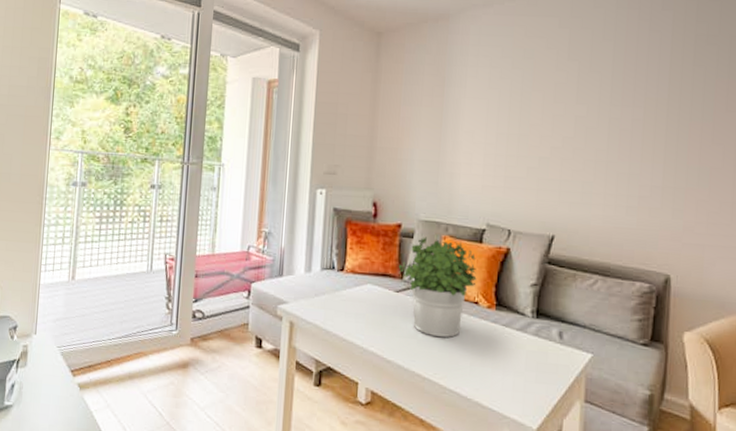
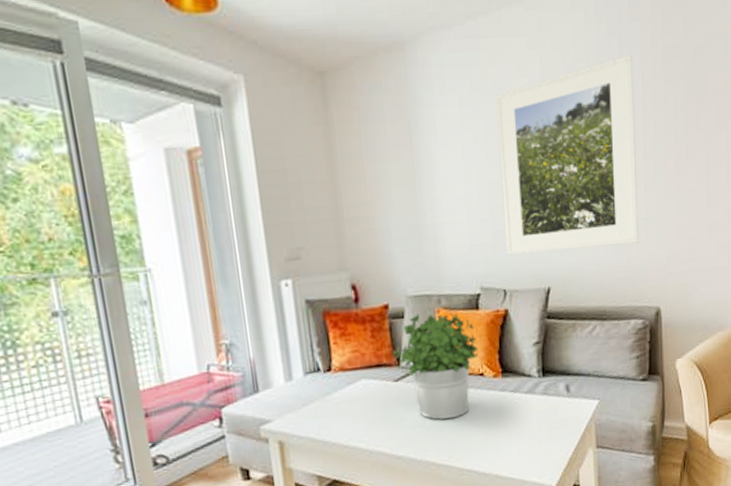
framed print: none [515,39,662,209] -> present [496,55,638,255]

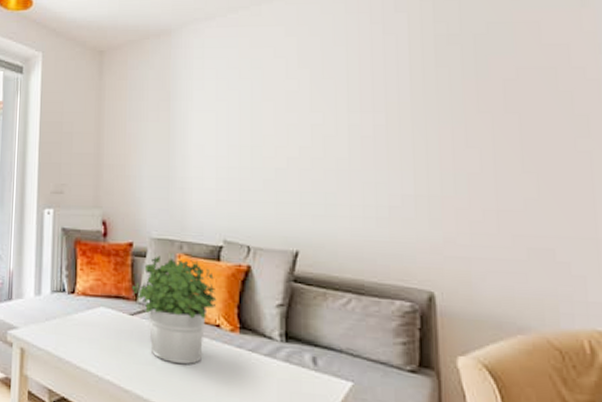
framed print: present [496,55,638,255] -> none [252,42,405,219]

